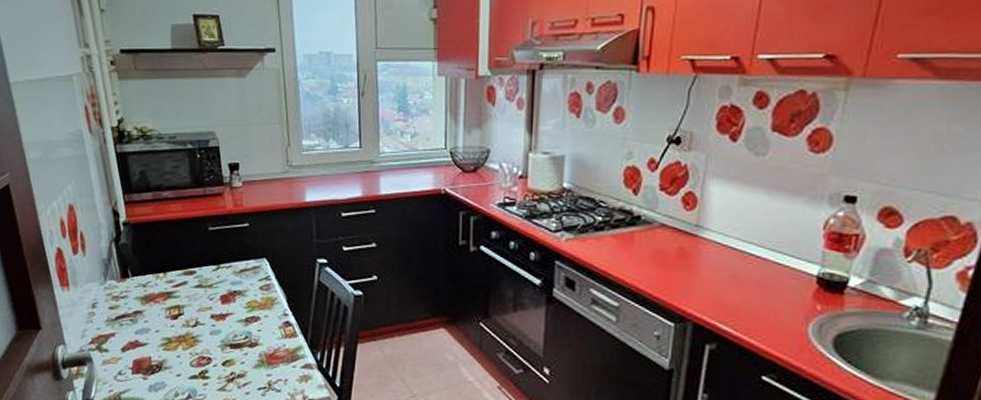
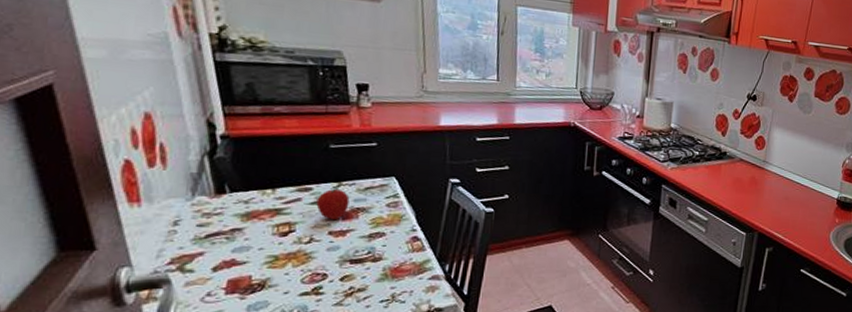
fruit: none [199,270,227,304] -> present [316,187,350,221]

